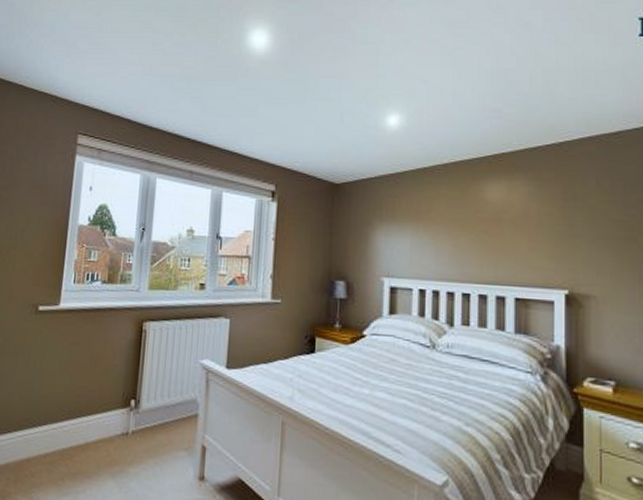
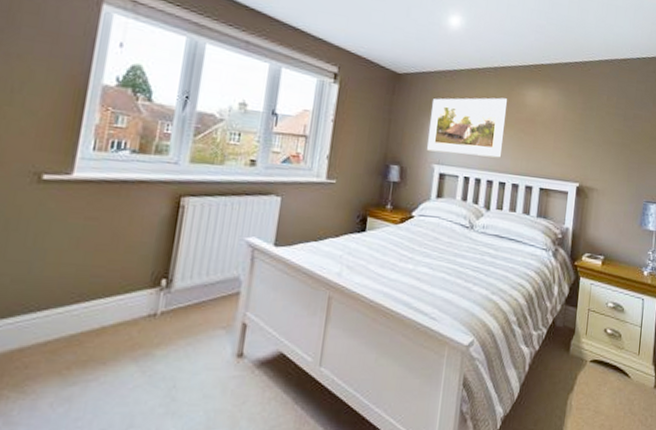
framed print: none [374,197,464,266] -> present [427,97,508,158]

